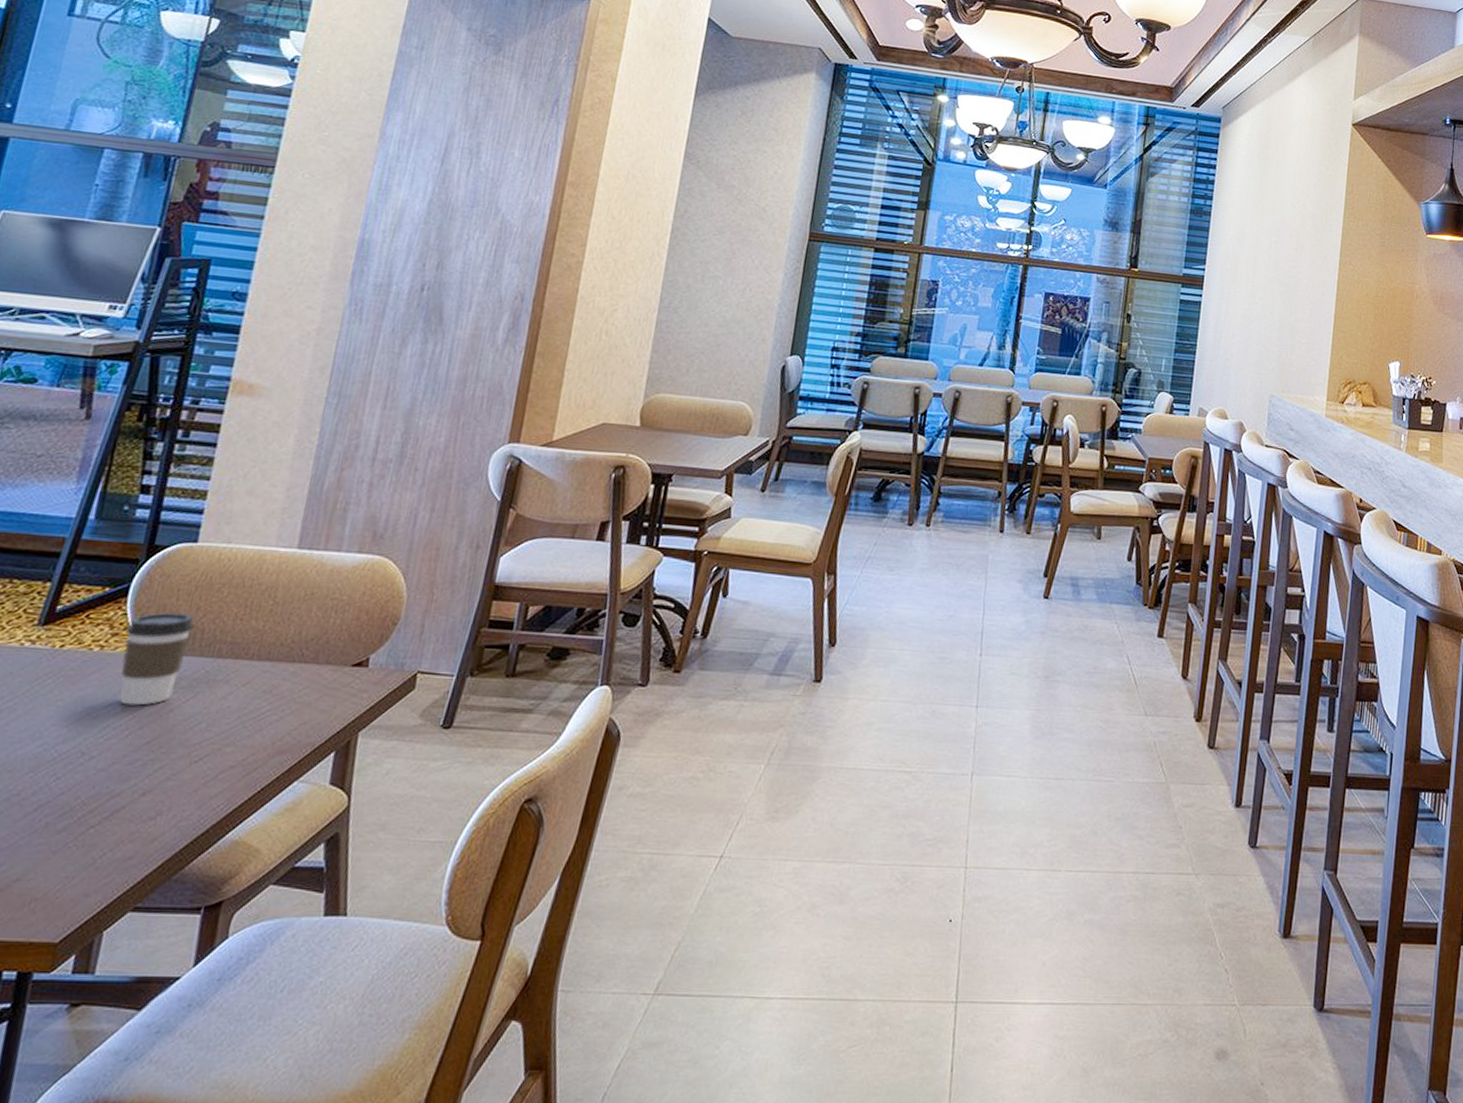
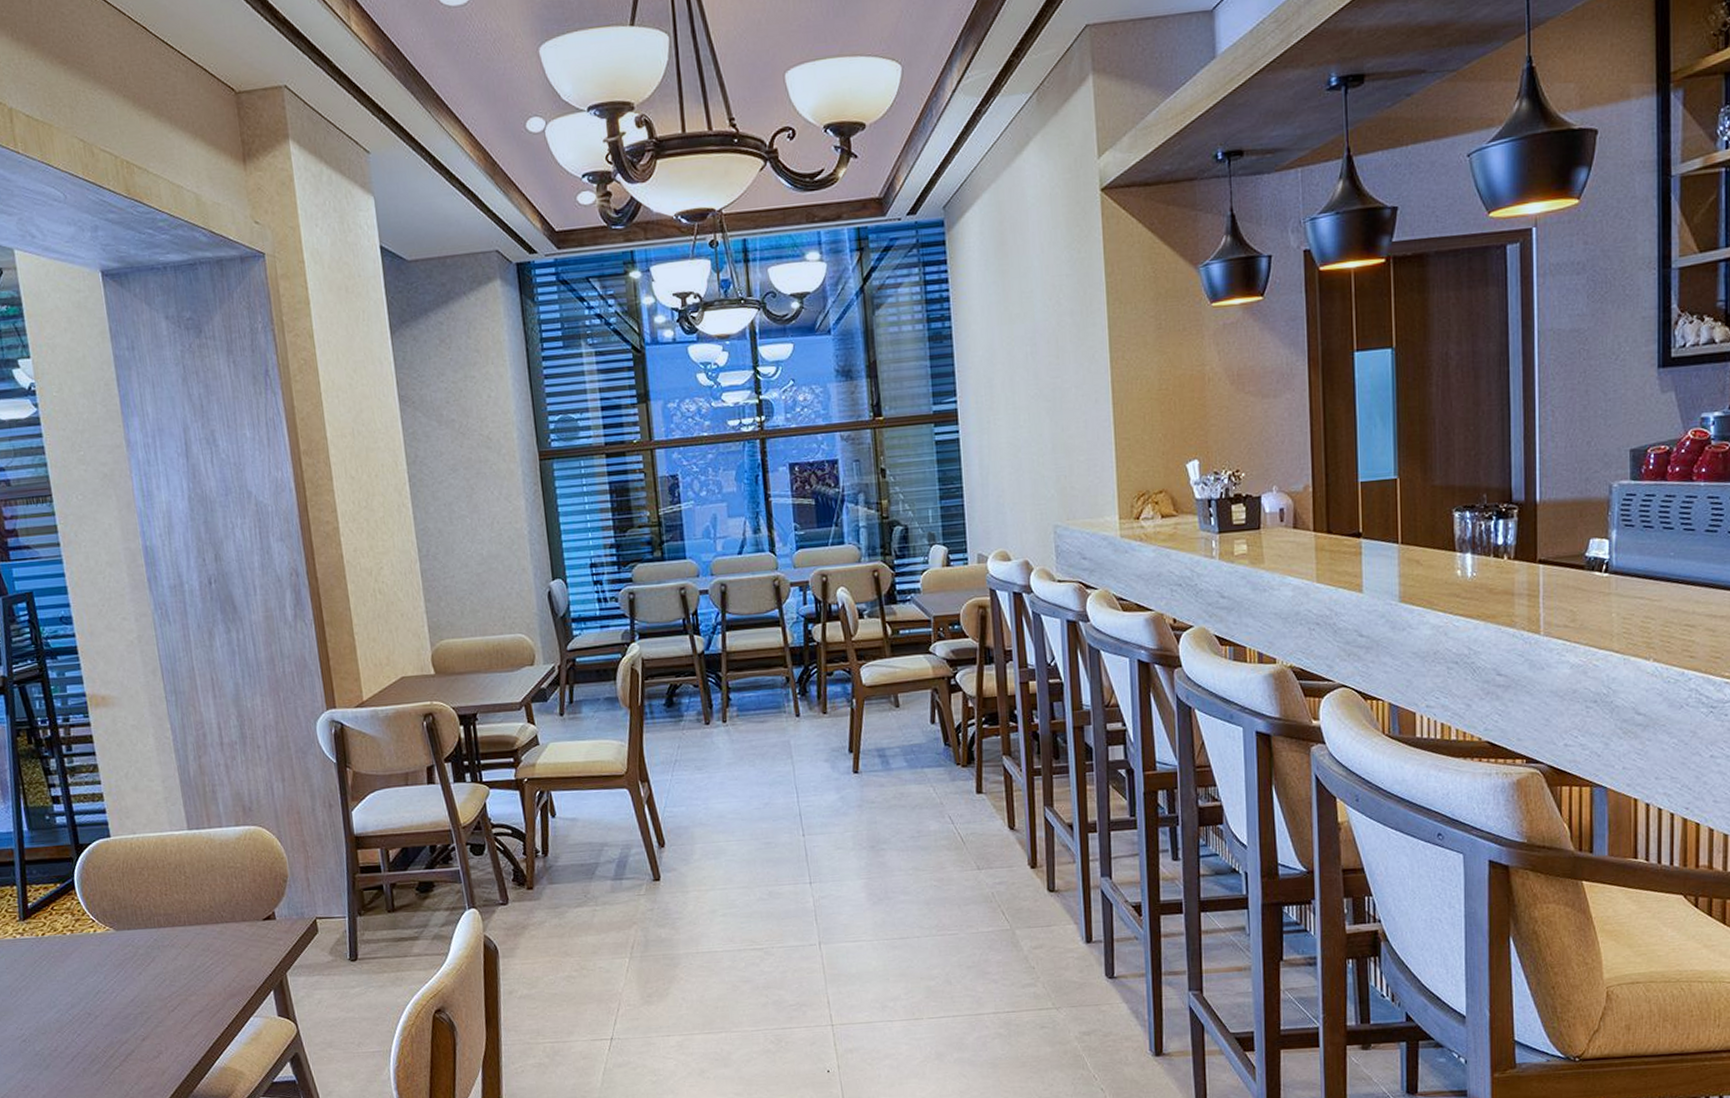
coffee cup: present [119,613,195,706] -> none [84,896,136,974]

